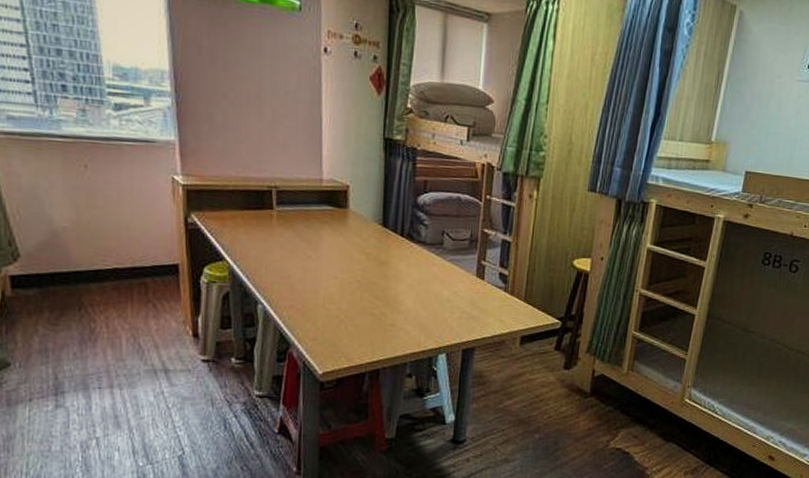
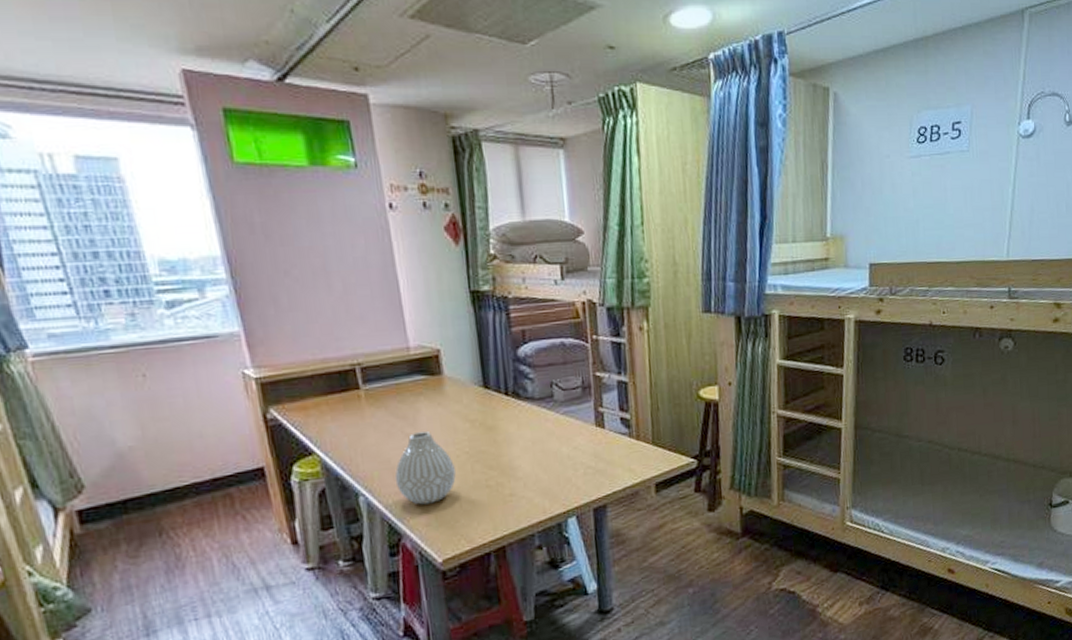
vase: none [291,256,346,321] -> present [394,431,456,505]

